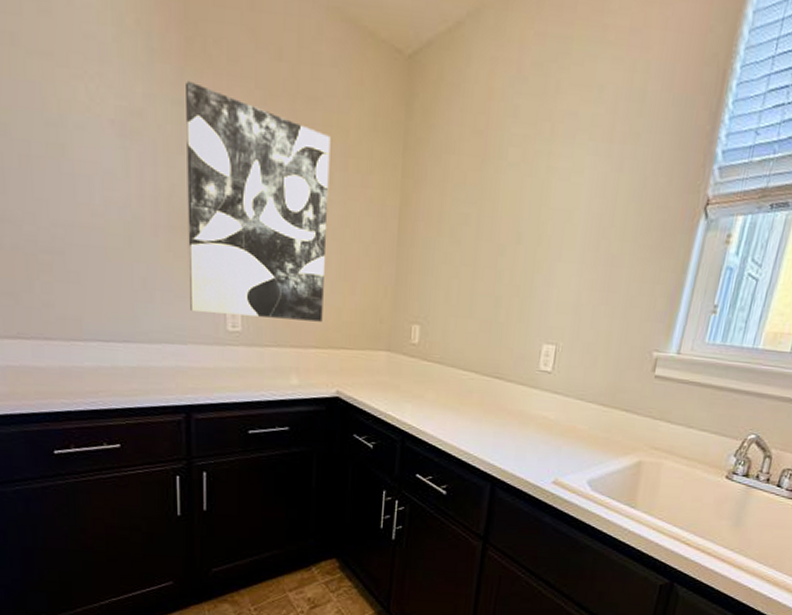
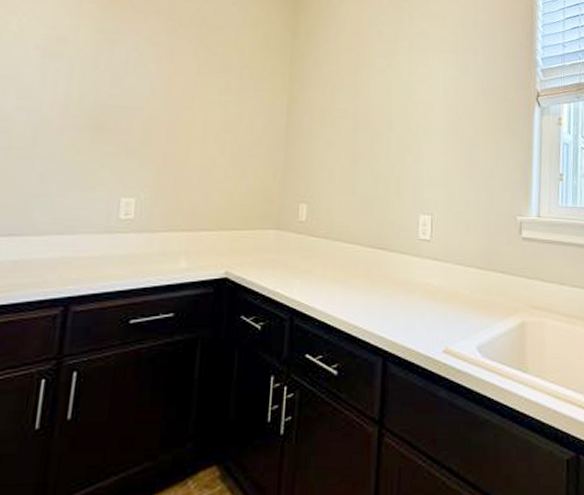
wall art: present [186,80,331,322] -> none [84,15,229,206]

